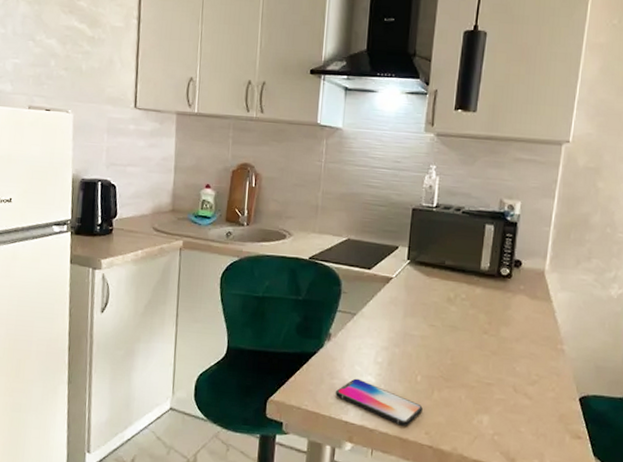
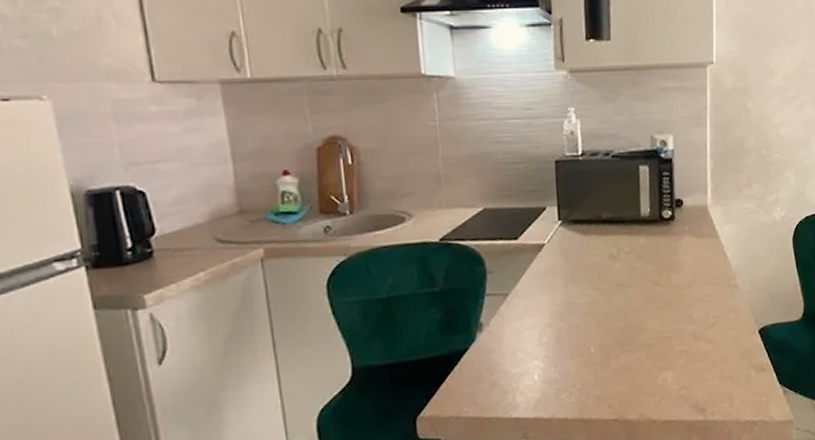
smartphone: present [336,378,423,426] -> none [499,366,602,406]

